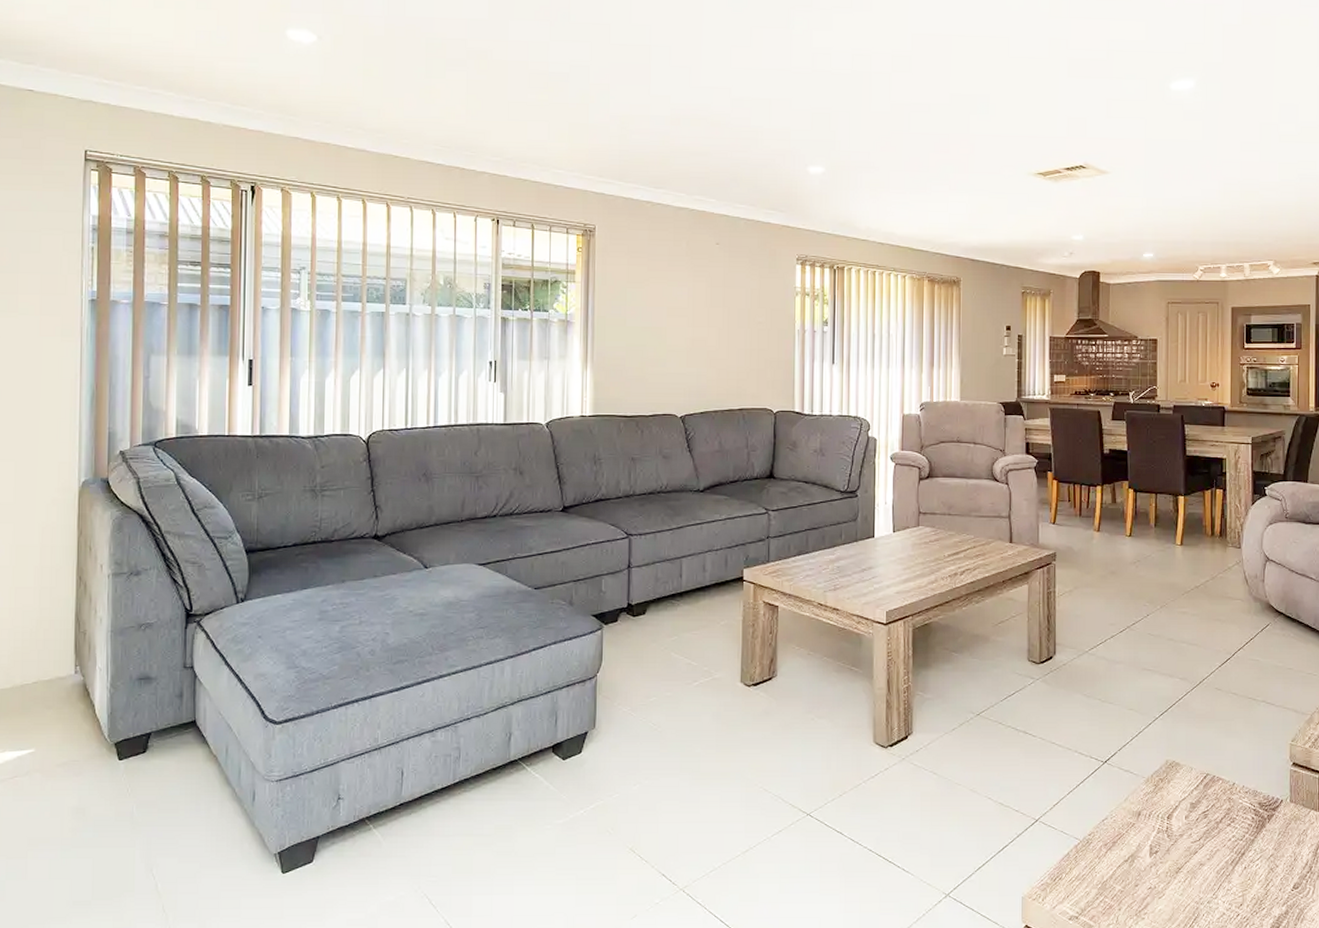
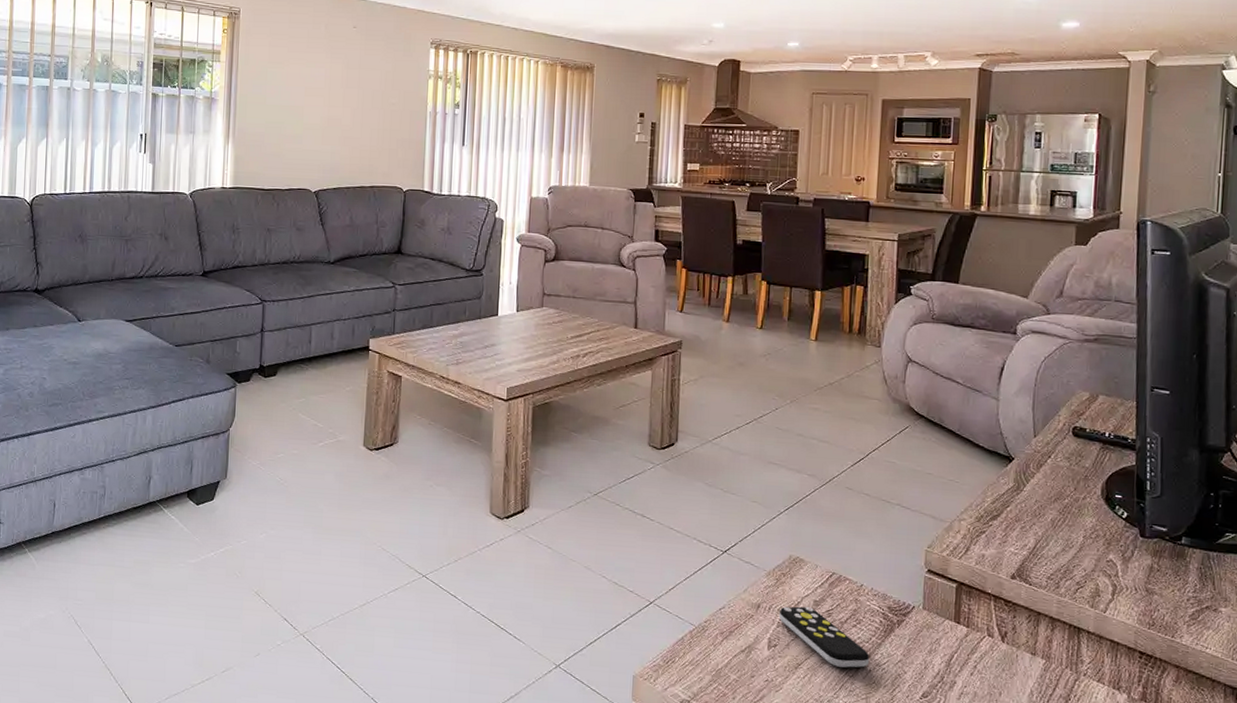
remote control: none [1158,810,1245,867] -> present [778,606,870,668]

